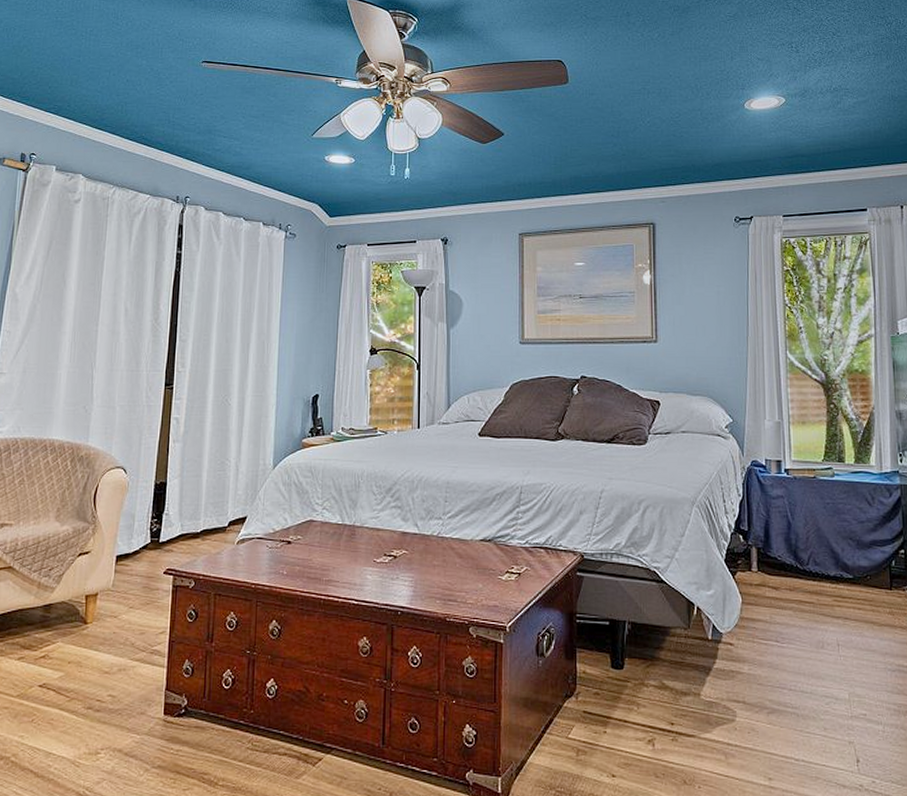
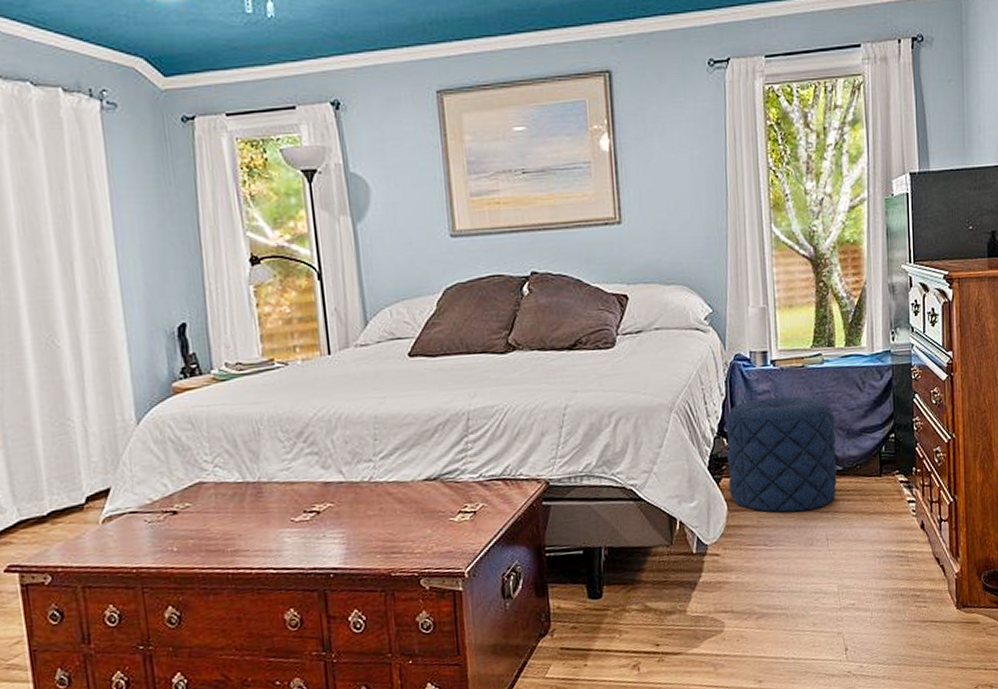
pouf: none [742,502,848,614] -> present [725,396,837,513]

